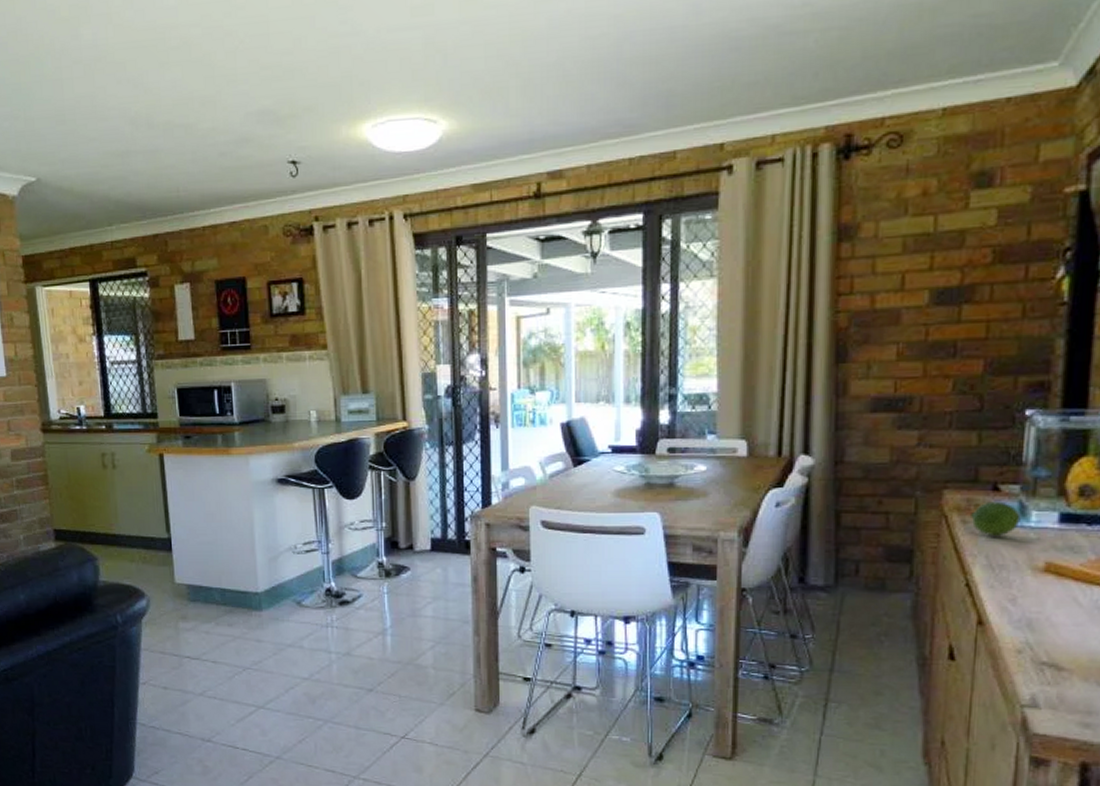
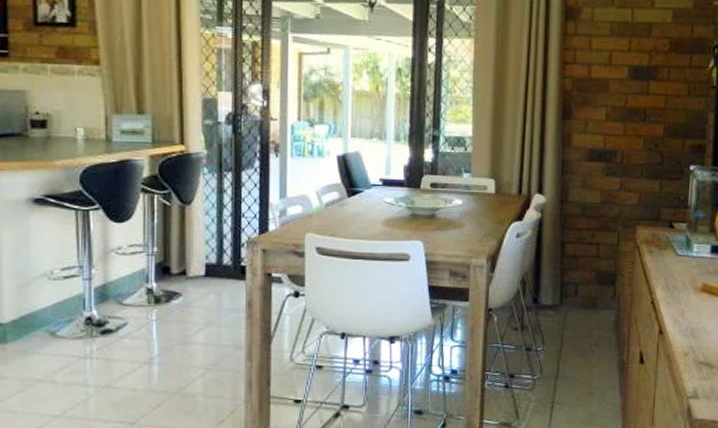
fruit: present [971,501,1021,537] -> none [655,236,687,264]

